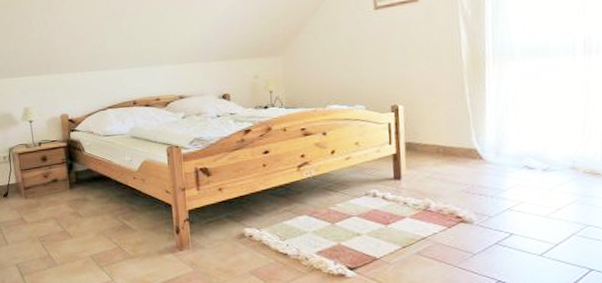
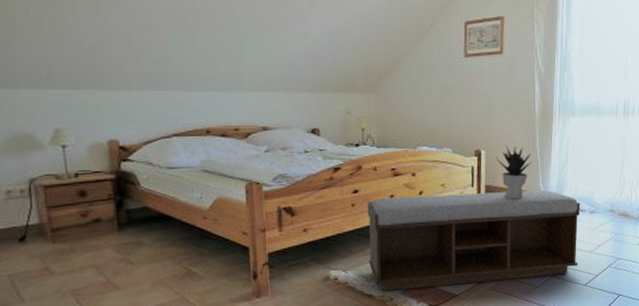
bench: none [278,145,530,251] -> present [367,190,580,291]
potted plant: none [416,99,462,157] -> present [496,146,533,199]

